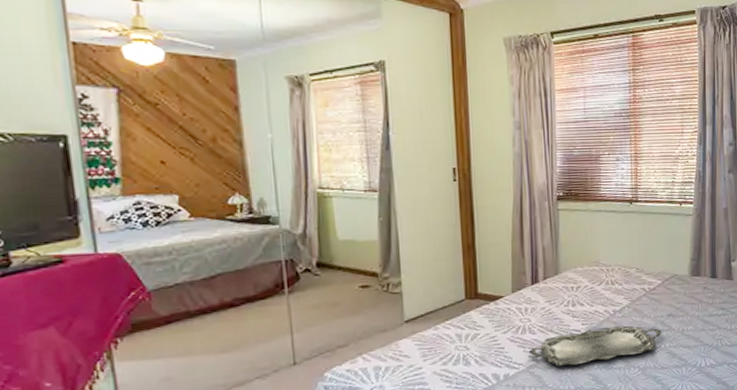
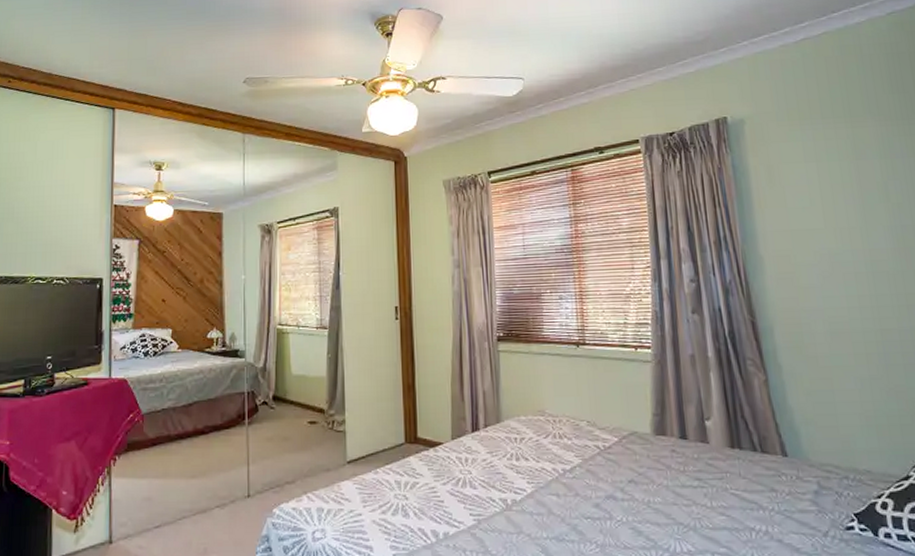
serving tray: present [528,326,662,366] -> none [469,489,623,531]

